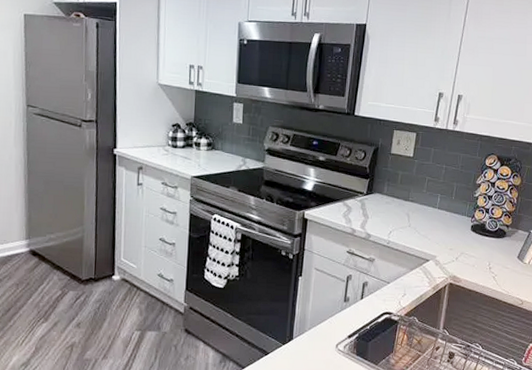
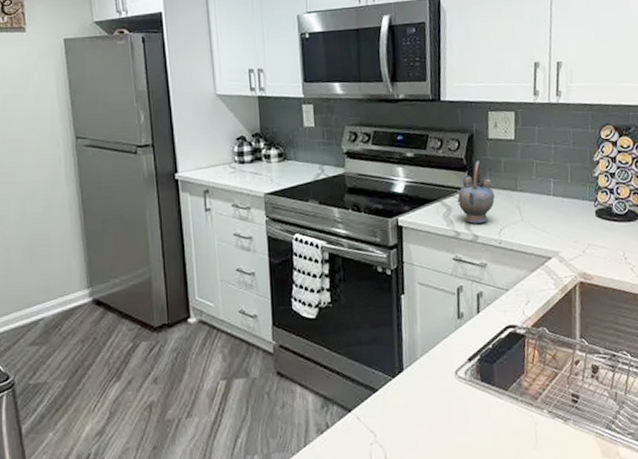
teapot: none [357,171,390,224] -> present [457,161,495,224]

